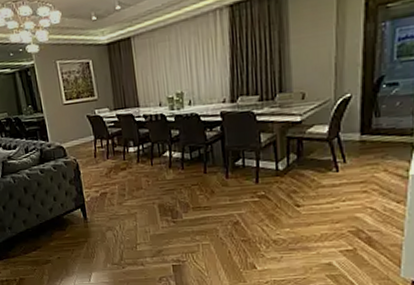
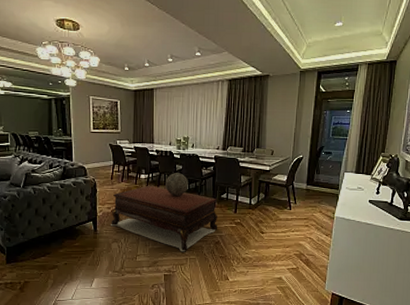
coffee table: none [99,159,234,237] -> present [111,185,217,252]
decorative sphere: none [160,140,190,169] -> present [165,173,188,196]

